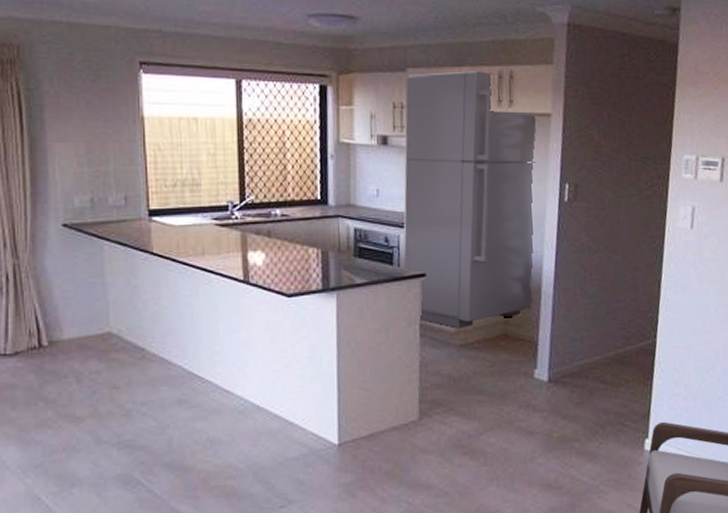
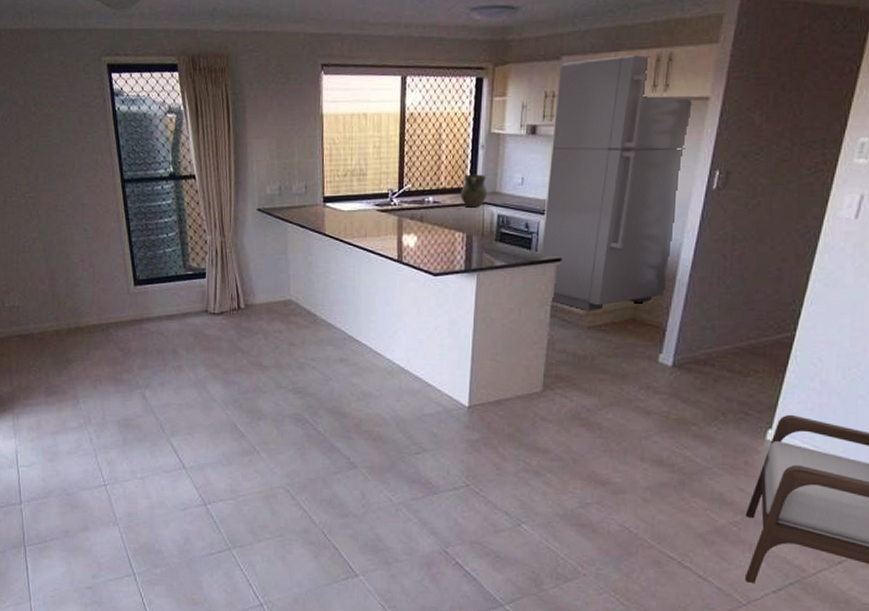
ceramic jug: none [311,185,340,221] -> present [460,174,487,208]

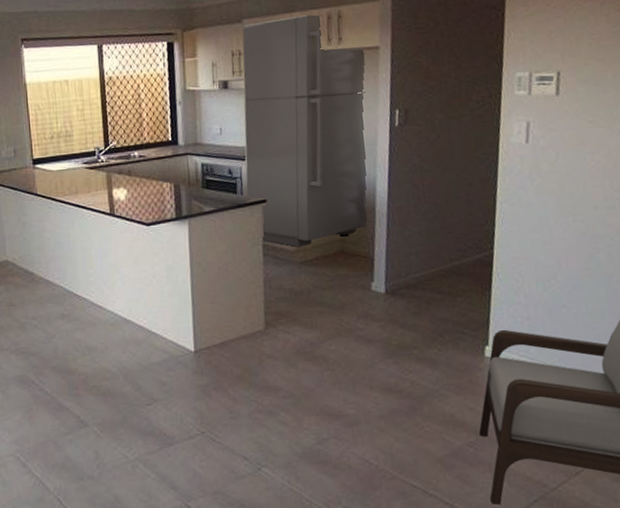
ceramic jug: present [460,174,487,208] -> none [164,127,189,160]

